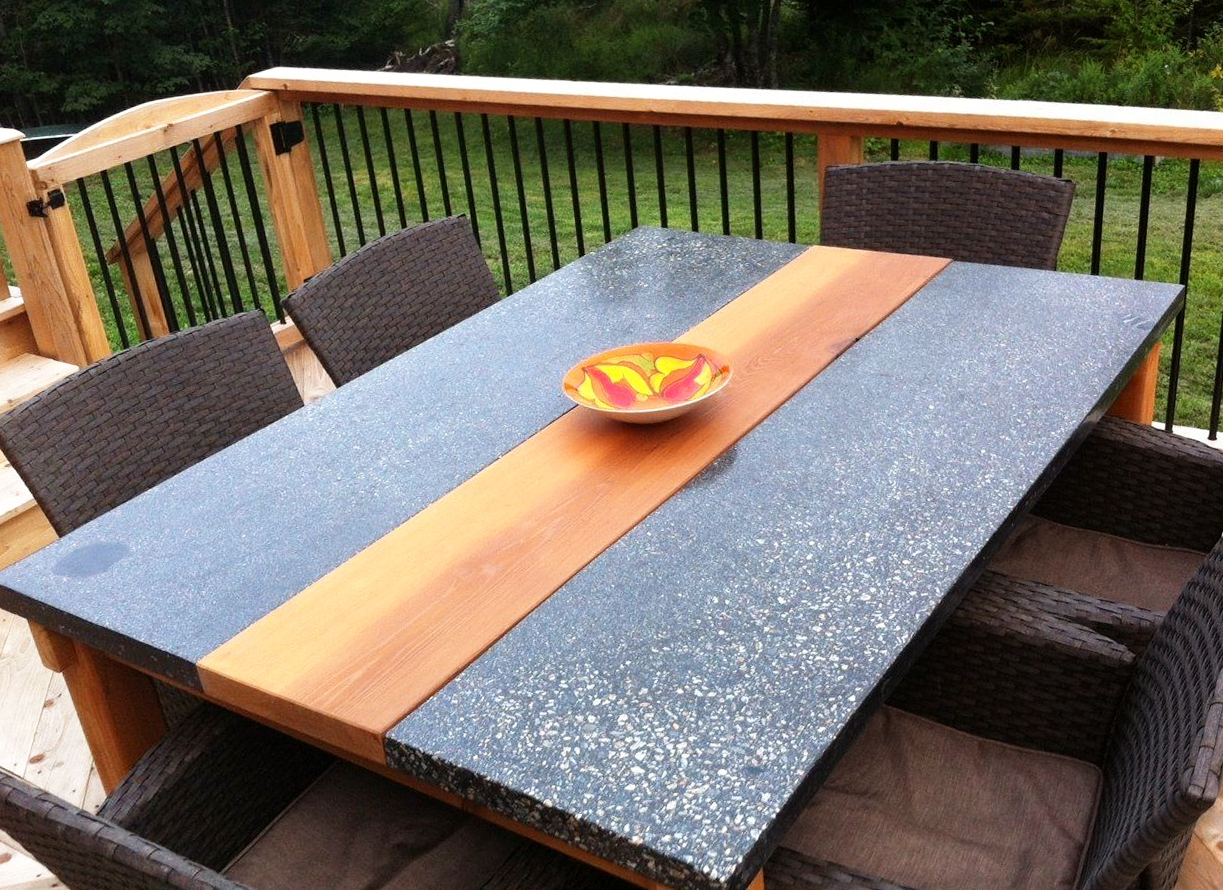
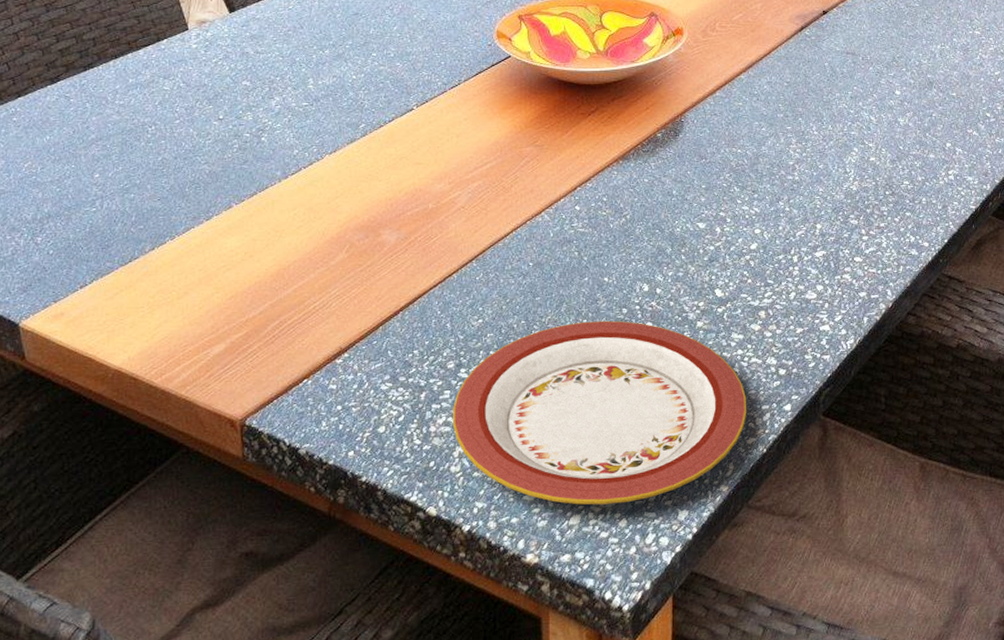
plate: none [557,630,816,793] -> present [452,320,747,505]

